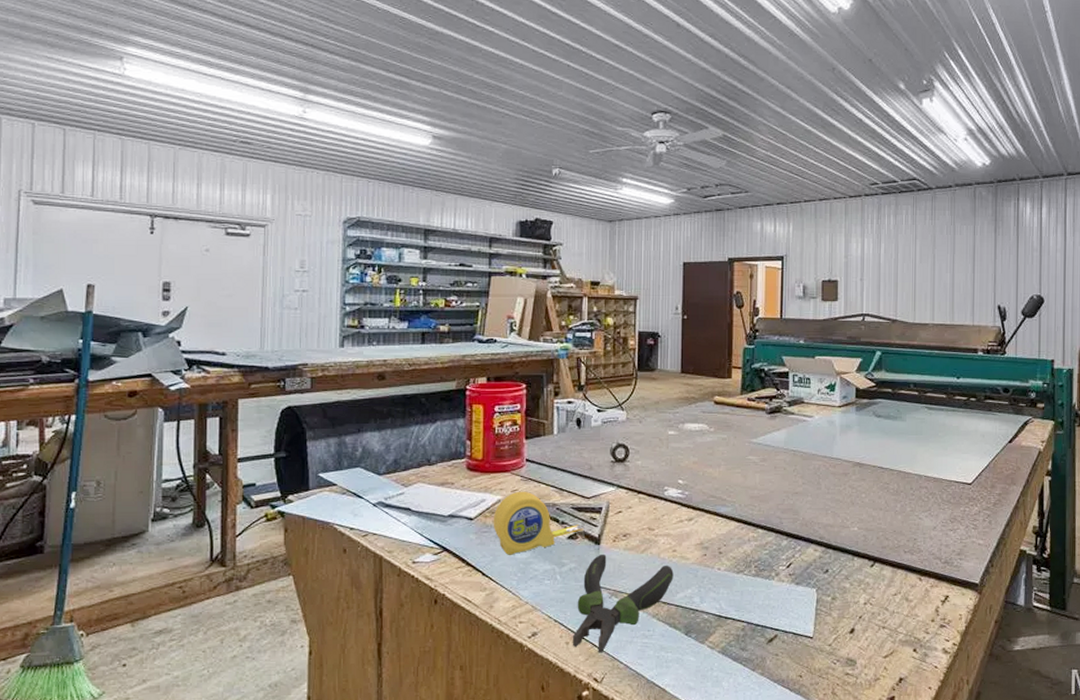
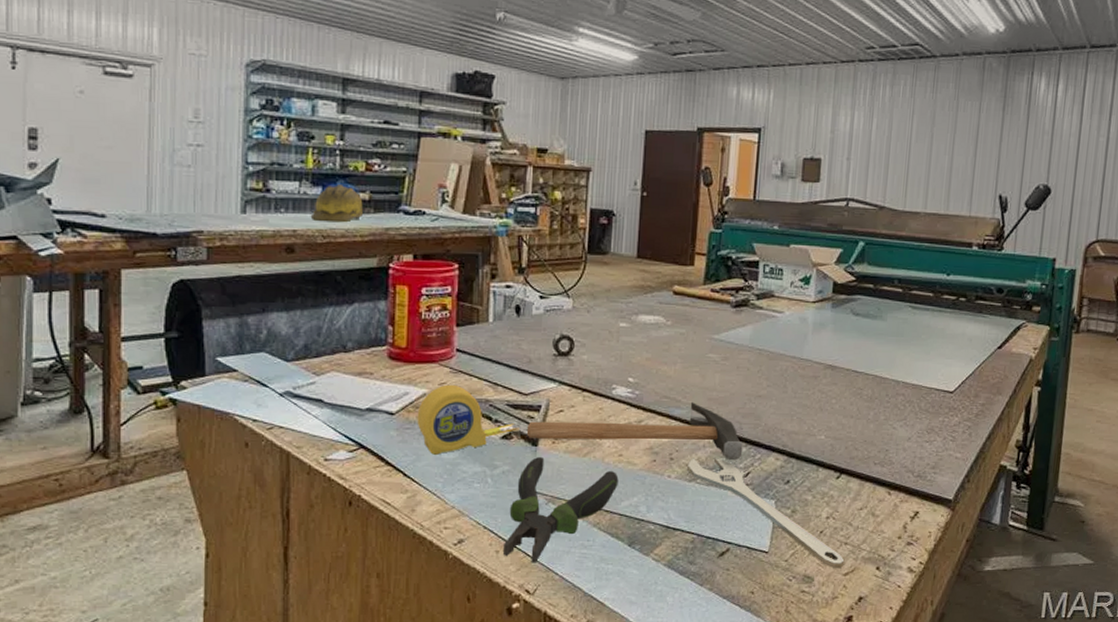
hard hat: none [398,319,444,352] -> present [310,185,364,223]
claw hammer: none [590,499,784,552] -> present [526,401,743,460]
wrench: none [735,551,884,652] -> present [687,458,845,569]

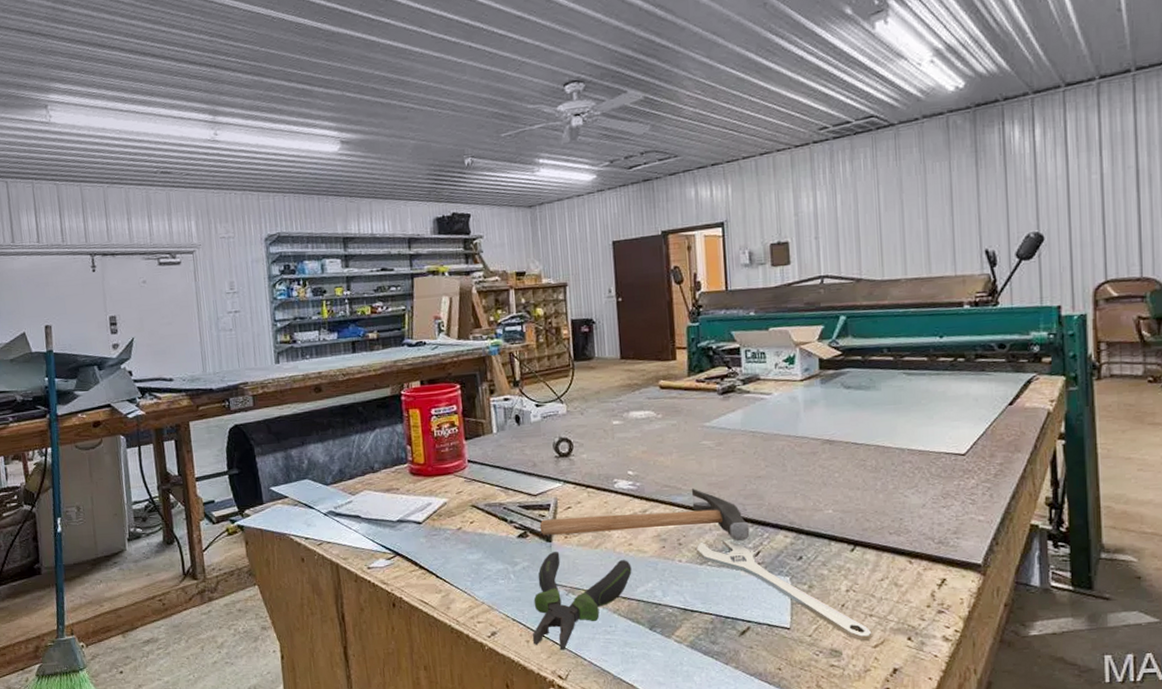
hard hat: present [310,185,364,223] -> none [331,328,375,363]
tape measure: present [417,384,521,455] -> none [441,492,535,557]

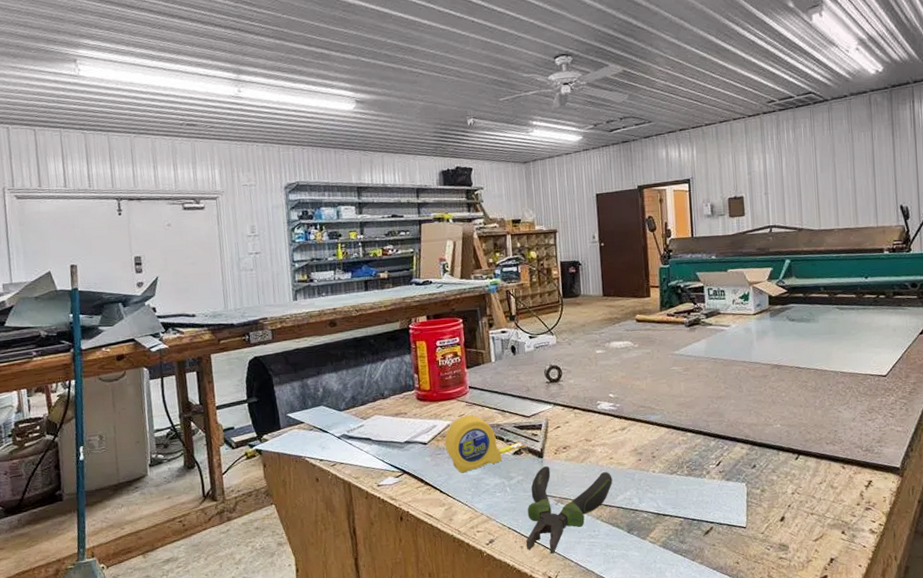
tape measure: none [441,492,535,557] -> present [444,415,529,473]
claw hammer: present [539,488,750,541] -> none [532,407,713,453]
wrench: present [696,540,872,642] -> none [668,452,813,537]

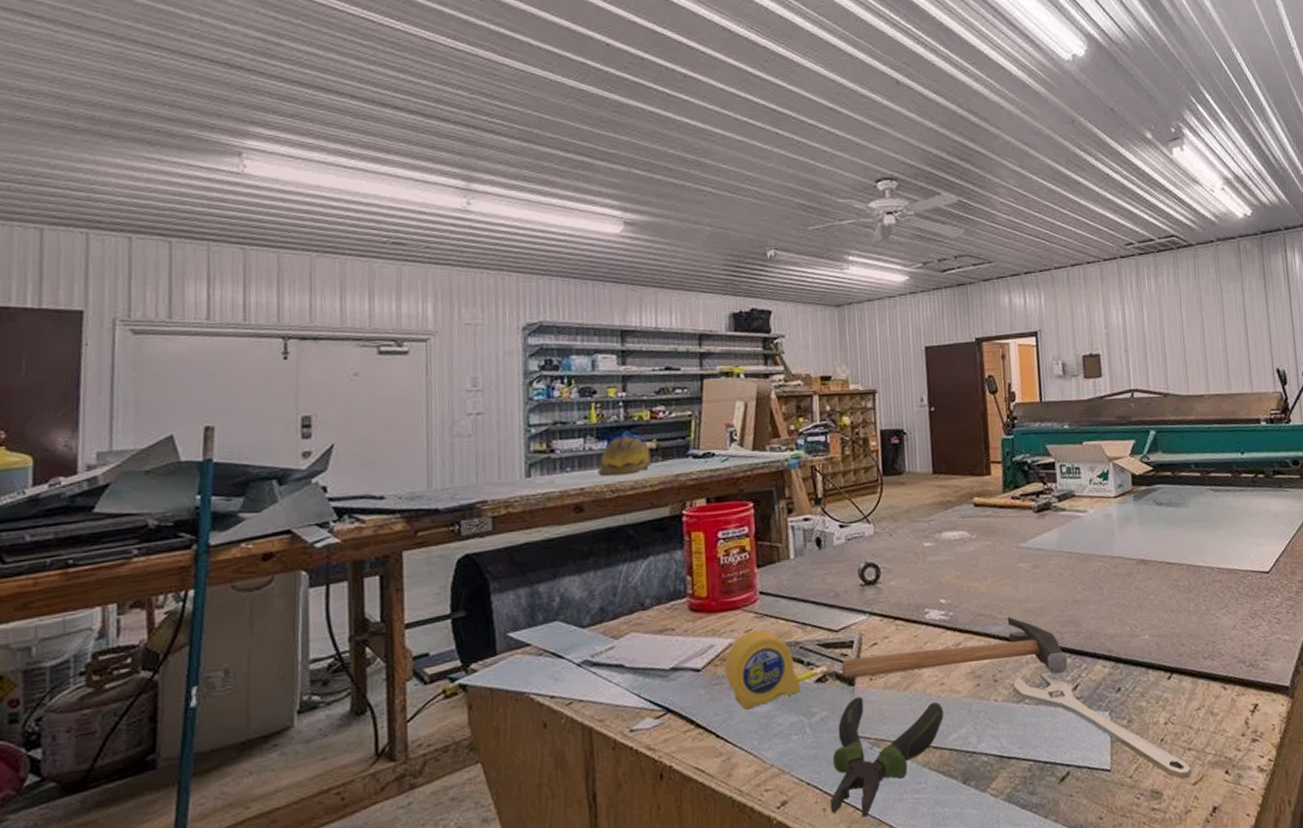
hard hat: none [345,269,385,300] -> present [597,436,652,477]
claw hammer: none [532,407,713,453] -> present [841,616,1068,678]
wrench: none [668,452,813,537] -> present [1013,673,1192,780]

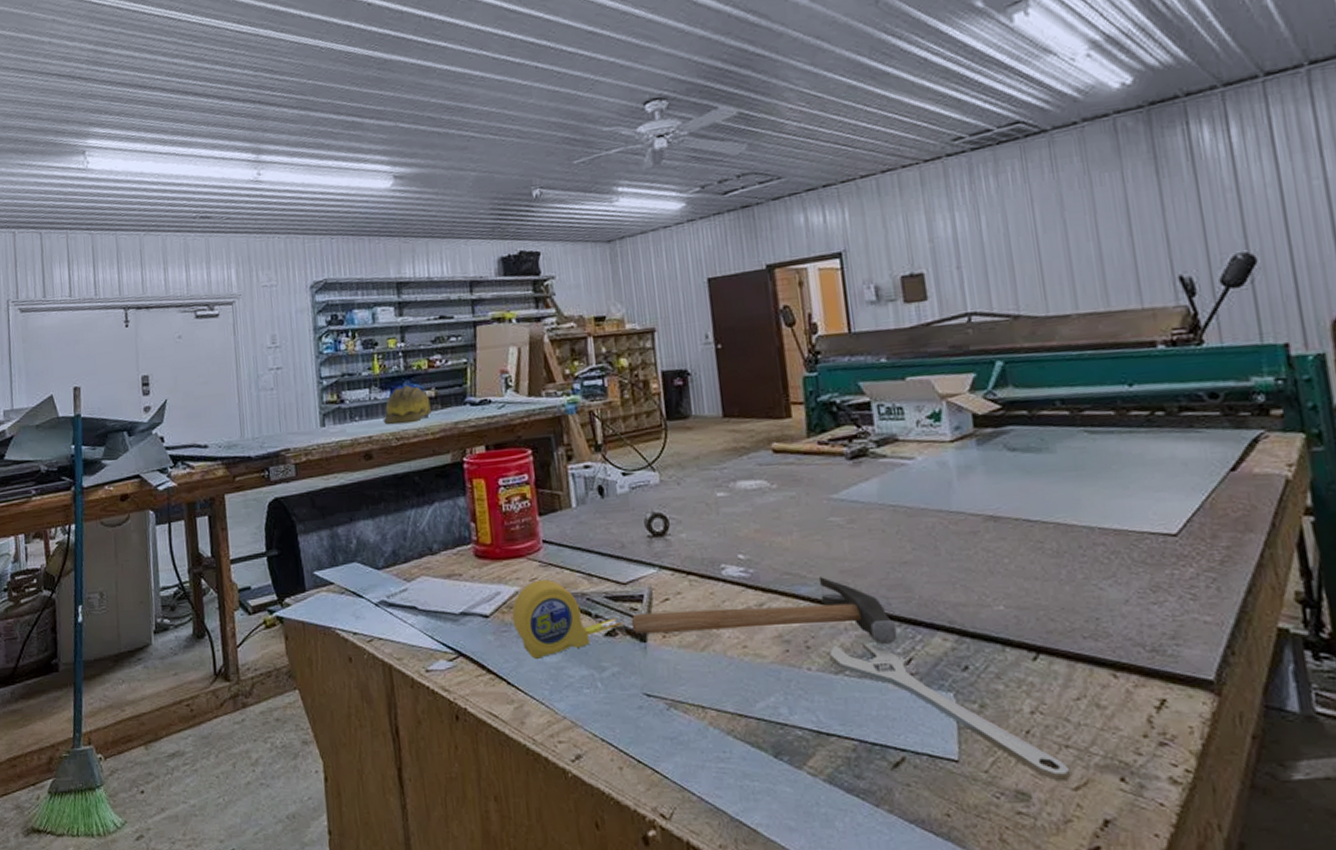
pliers: present [831,697,944,818] -> none [626,655,749,782]

